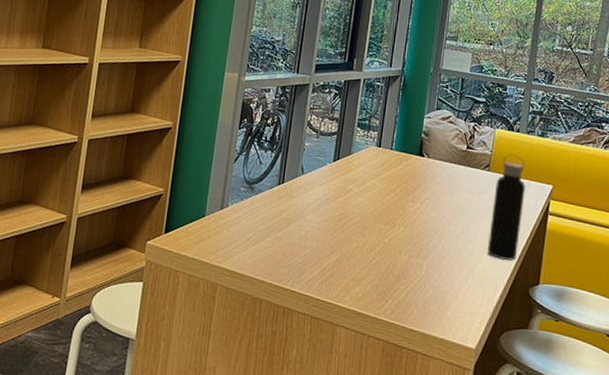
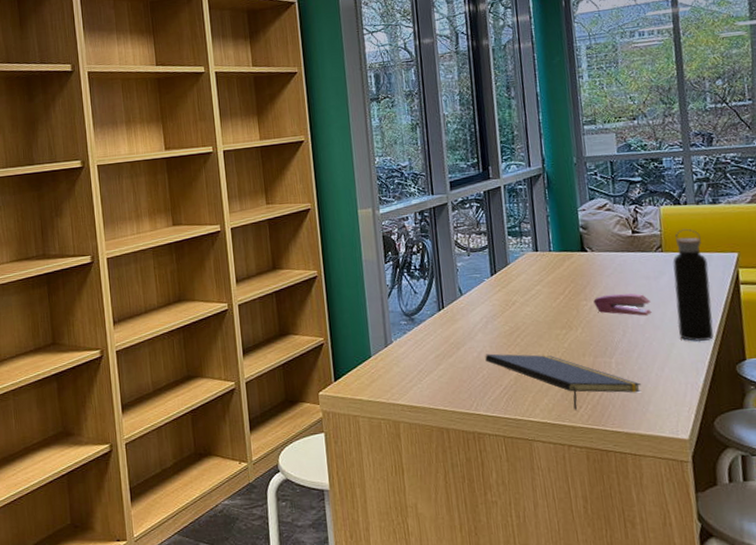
notepad: none [311,234,444,303] -> present [485,353,641,410]
stapler: none [419,200,470,227] -> present [593,293,652,316]

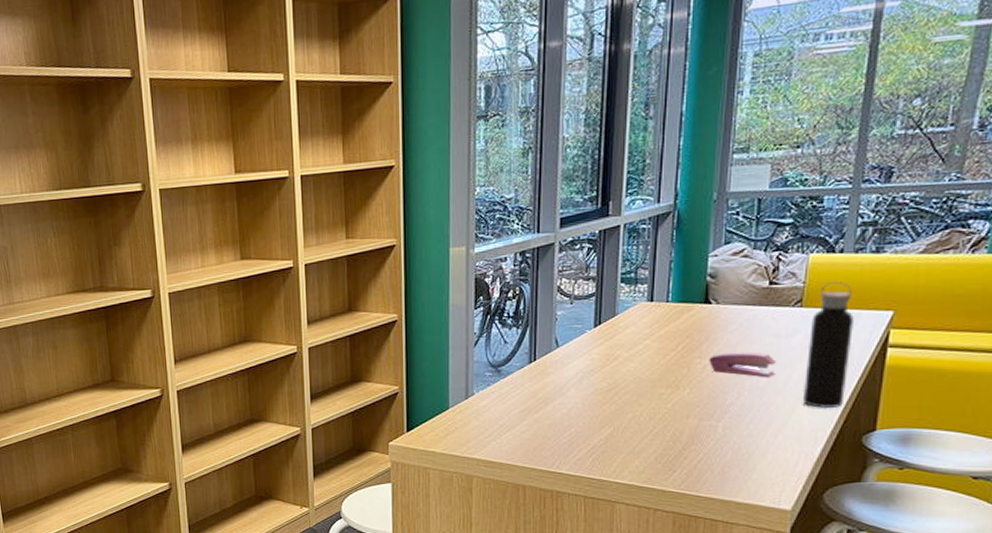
notepad: present [485,353,641,410] -> none [575,411,747,474]

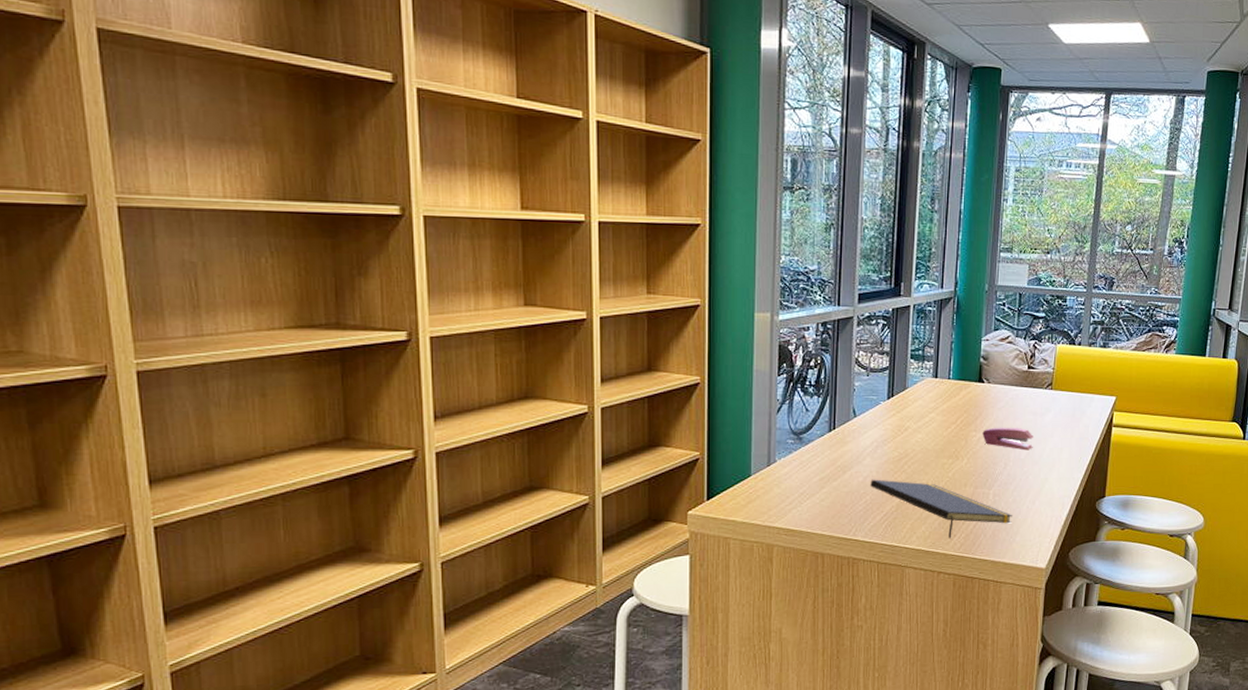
notepad: none [575,411,747,474] -> present [870,479,1012,538]
water bottle: present [802,281,854,409] -> none [1053,369,1089,479]

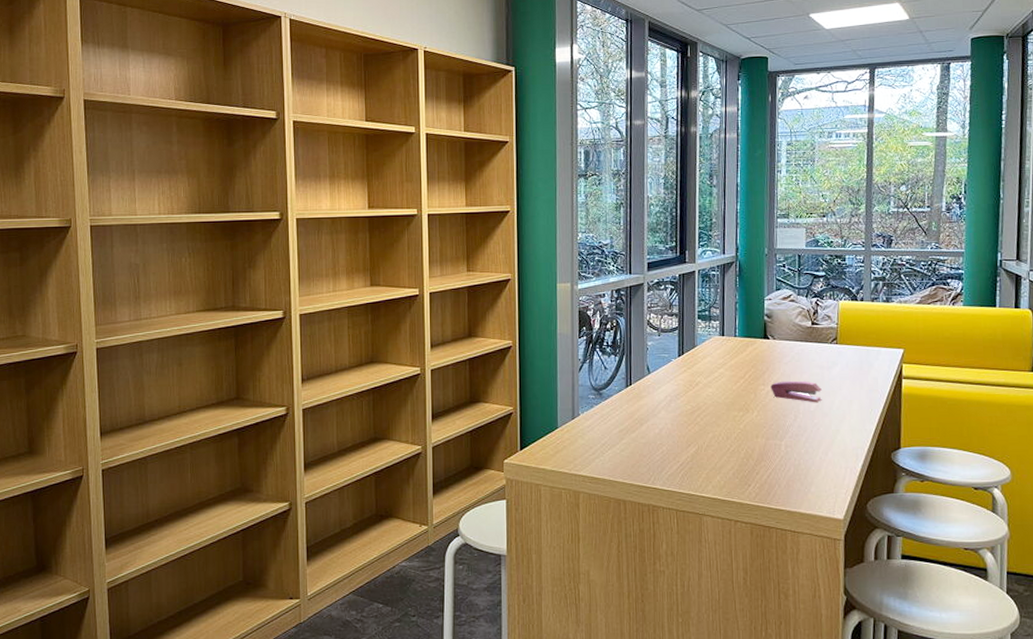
notepad: present [870,479,1012,538] -> none [666,431,806,488]

